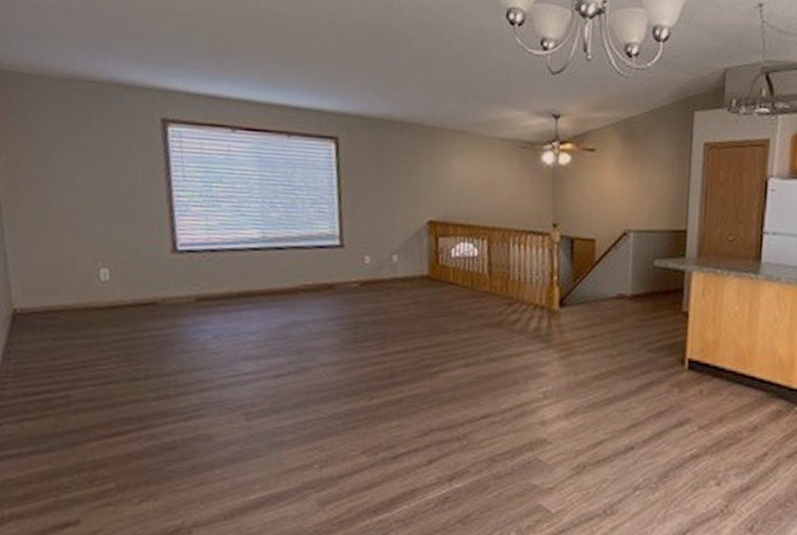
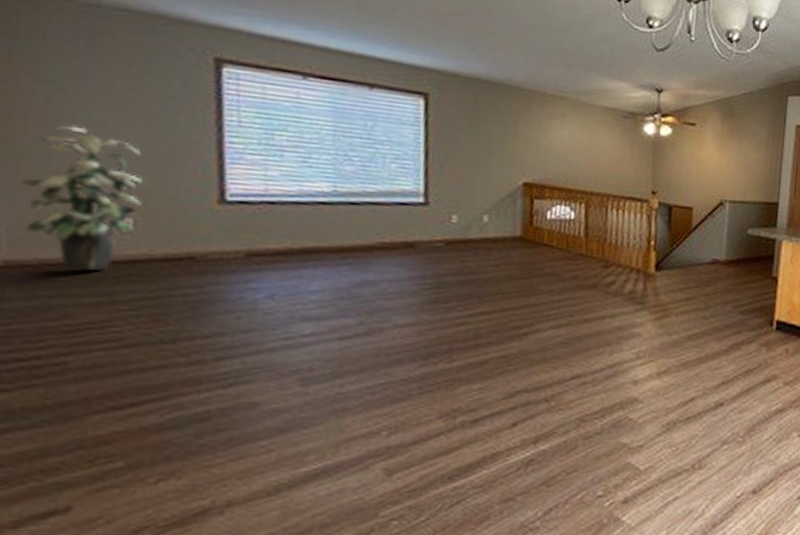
indoor plant: none [24,188,115,317] -> present [16,125,144,272]

